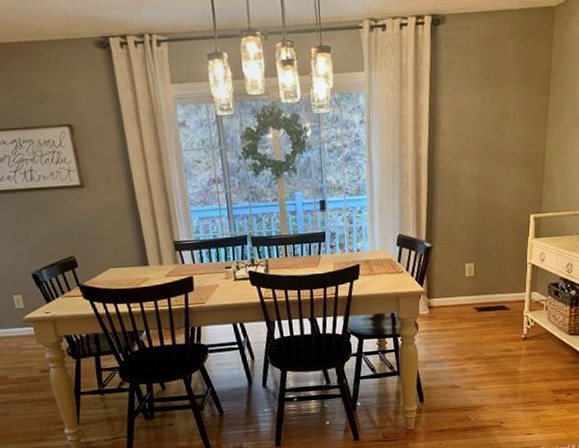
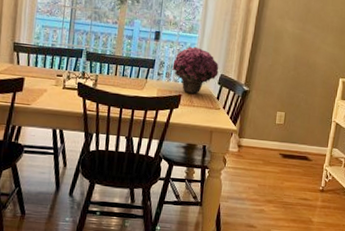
flower: none [344,209,396,261] -> present [172,46,219,94]

